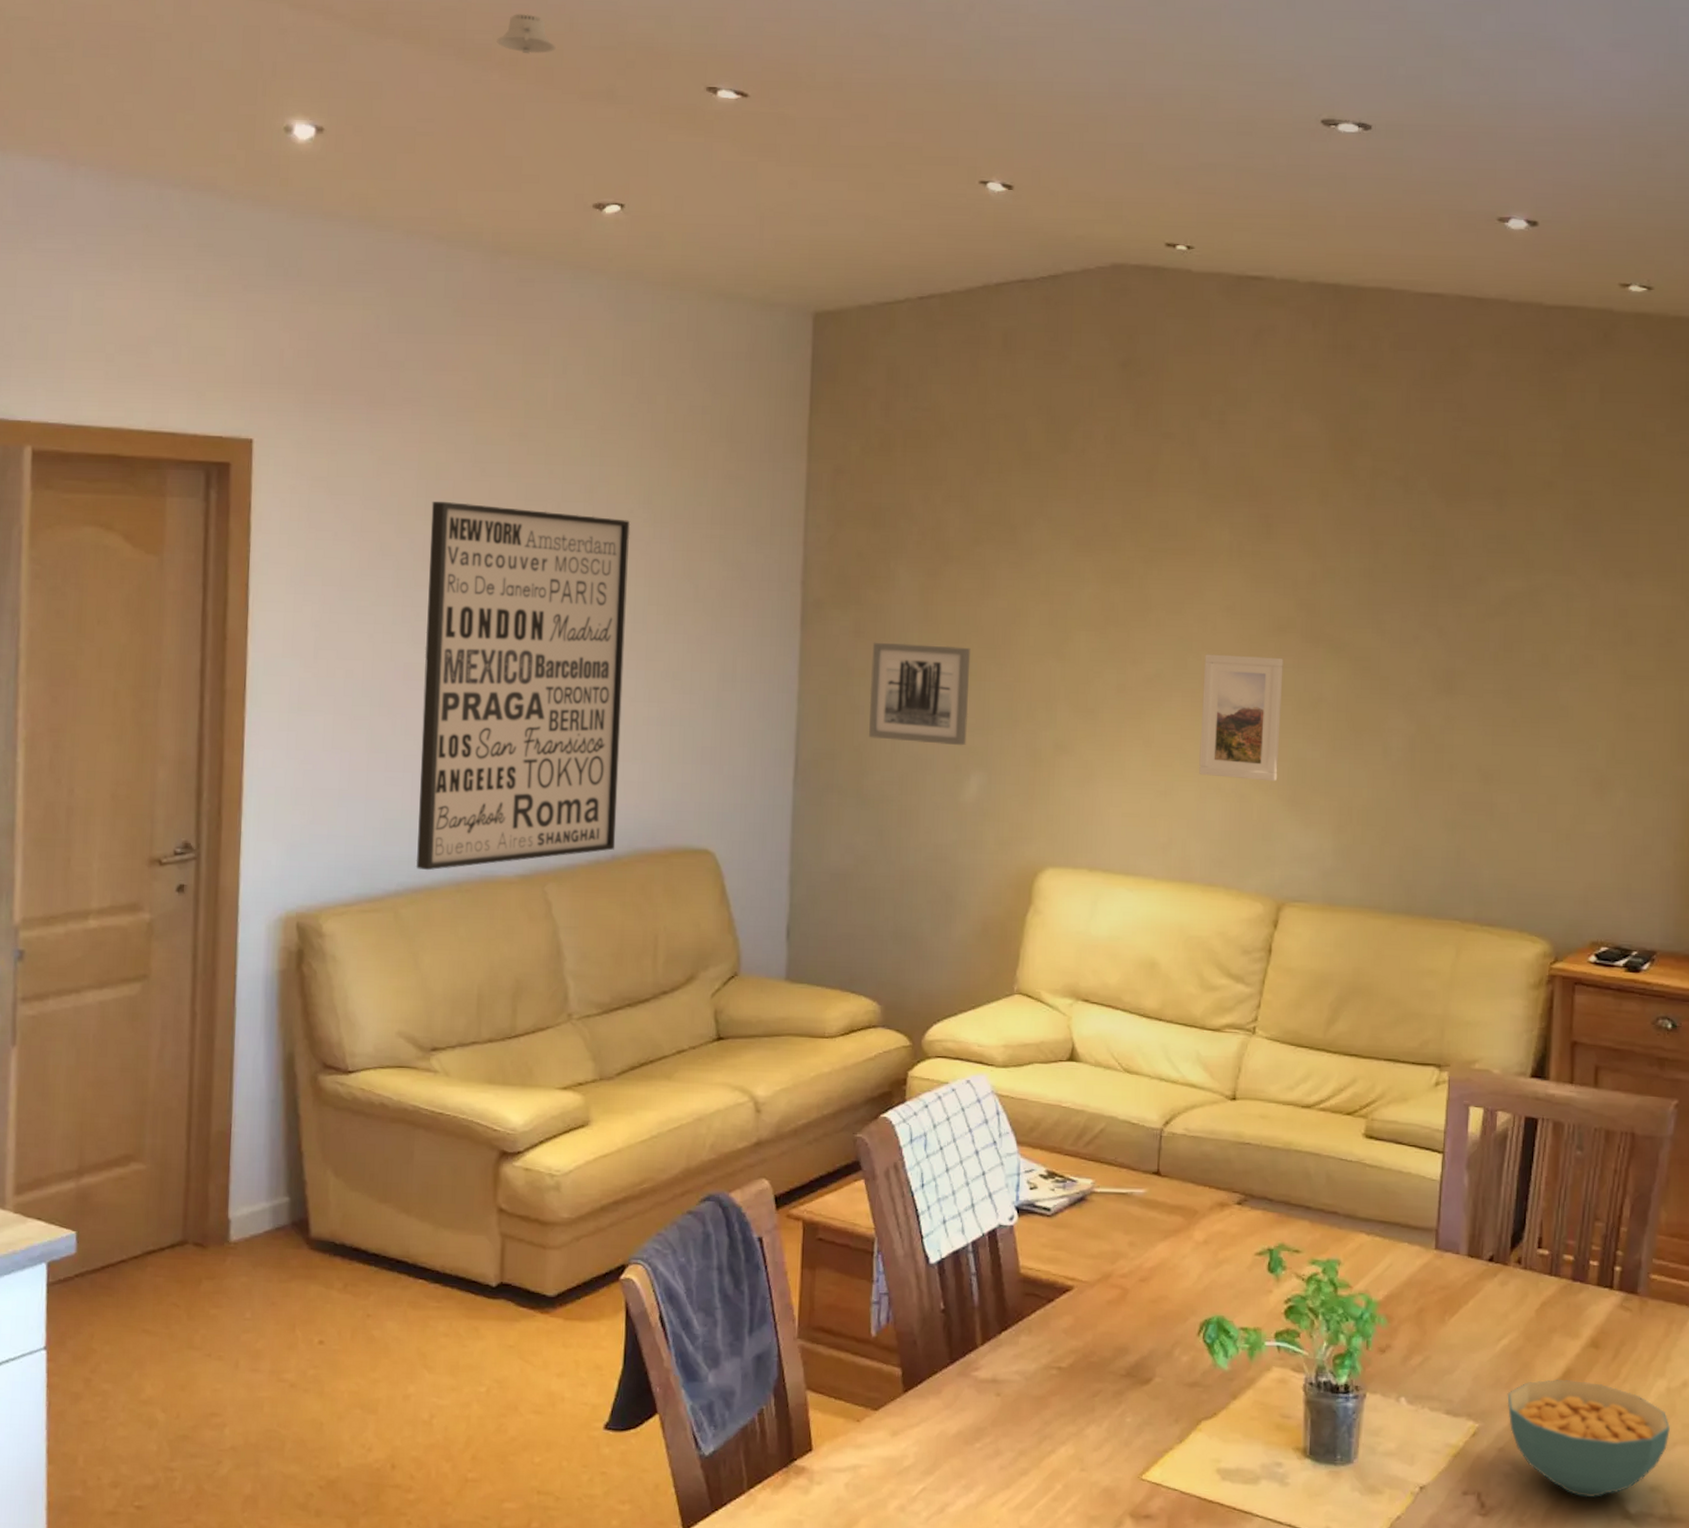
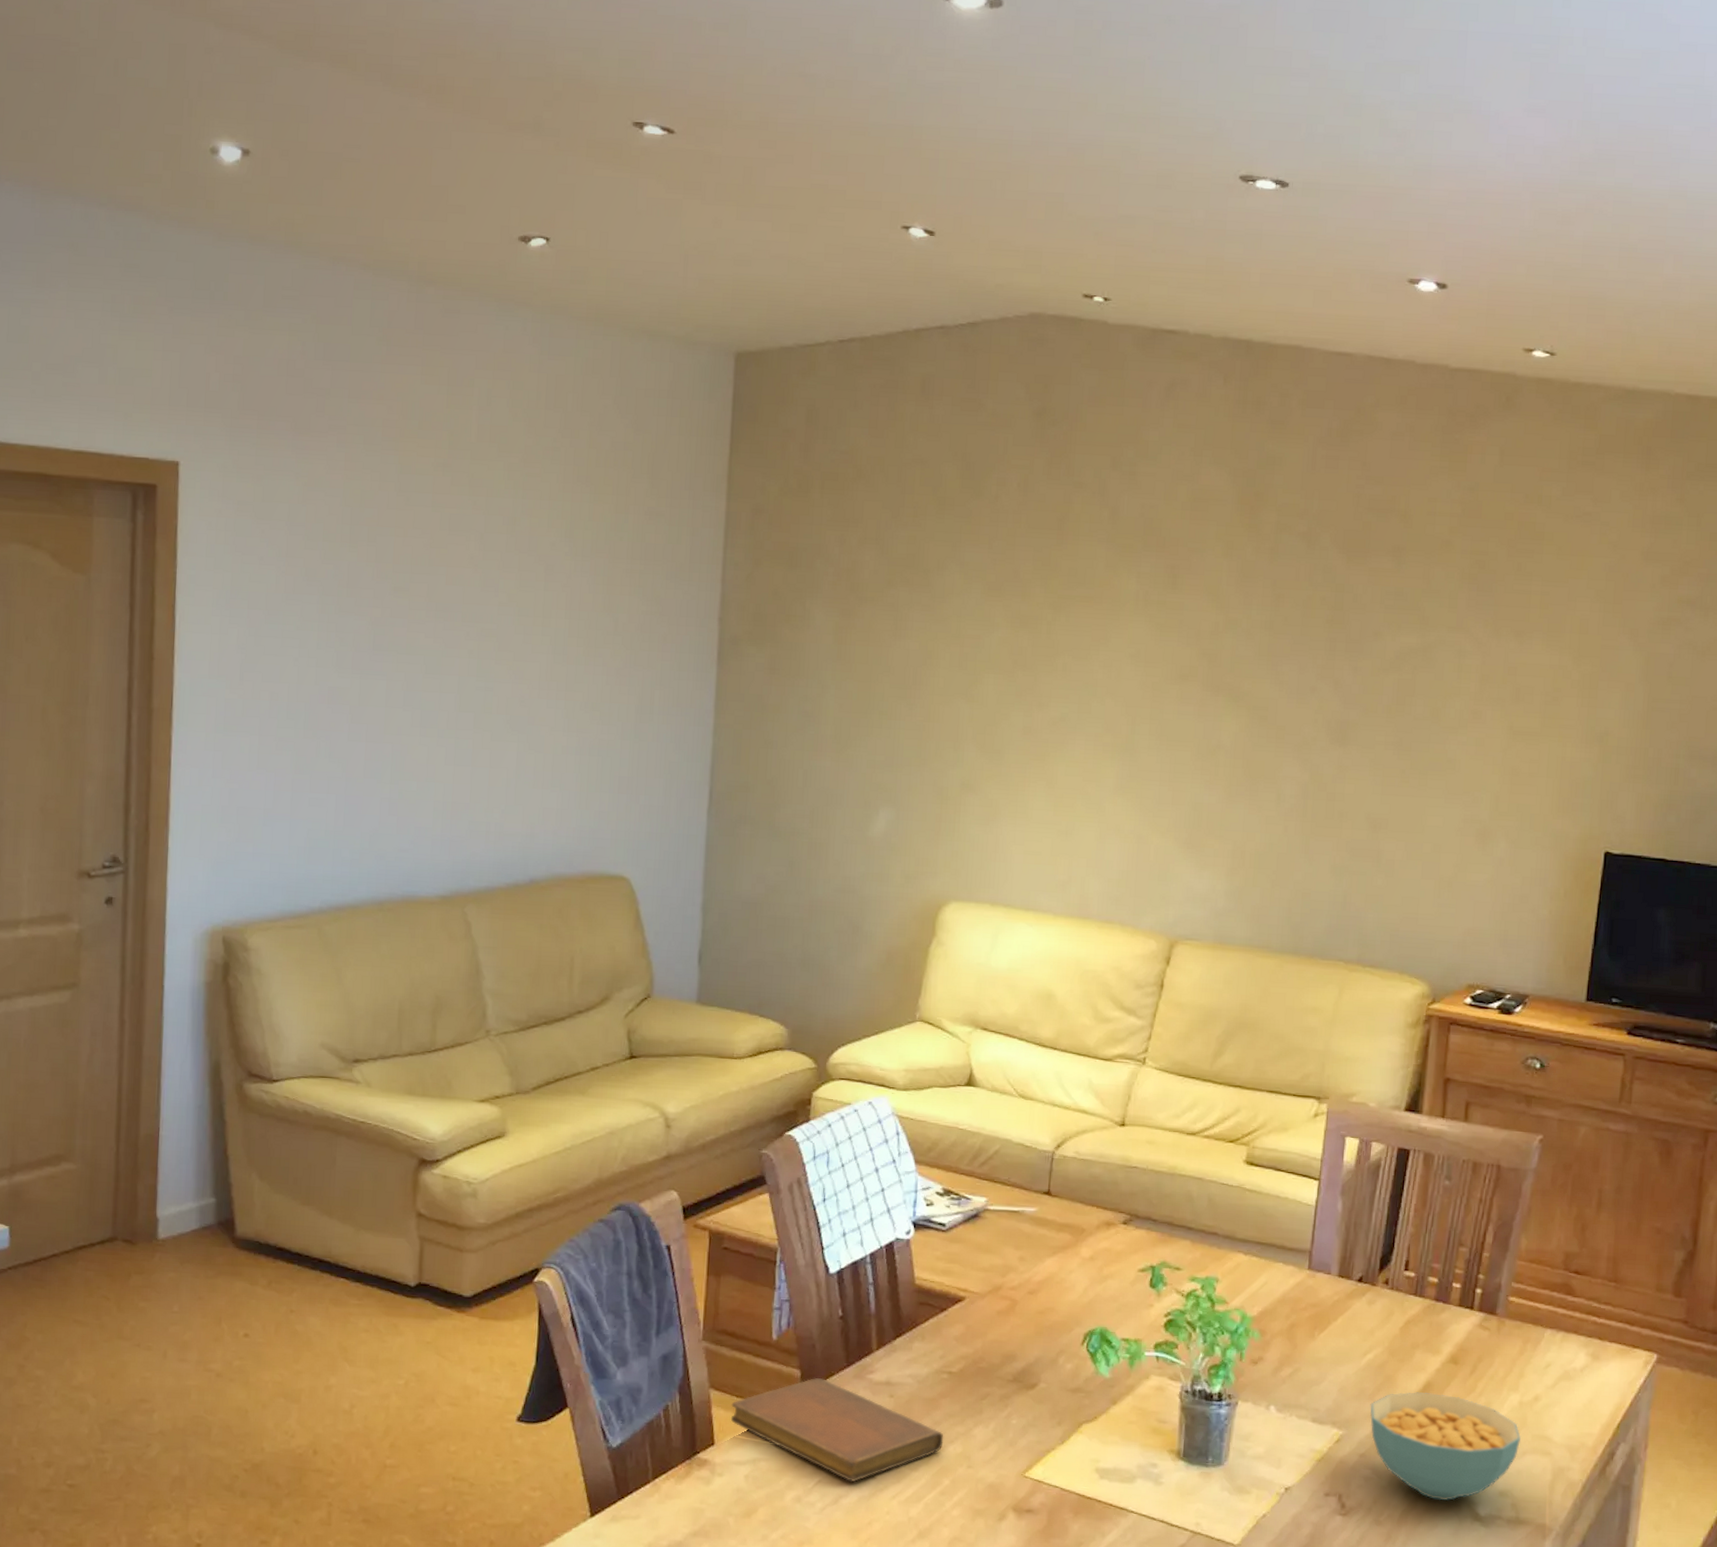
wall art: present [415,501,631,871] -> none [339,528,552,890]
recessed light: present [497,14,556,54] -> none [424,41,483,83]
notebook: none [829,1377,1055,1489] -> present [730,1378,944,1483]
wall art: present [869,642,971,746] -> none [782,679,882,782]
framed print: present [1199,654,1284,782] -> none [1099,699,1184,824]

